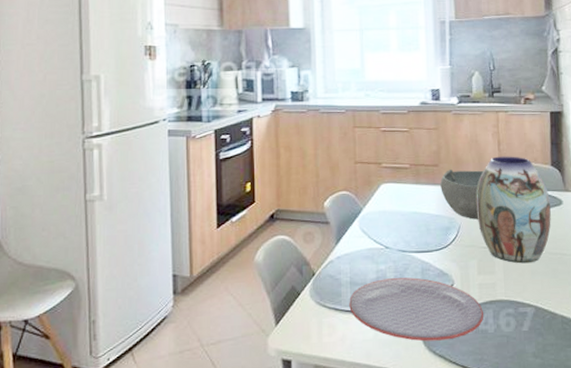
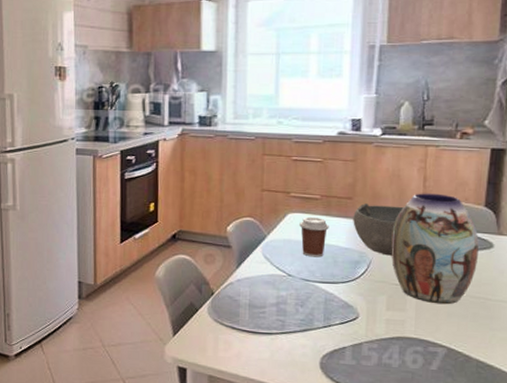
plate: present [349,277,483,342] -> none [247,304,388,369]
coffee cup: none [392,186,420,227] -> present [299,216,329,258]

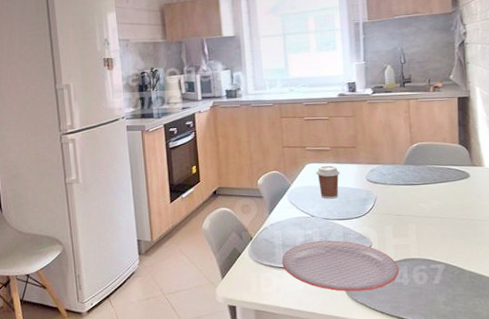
plate: none [247,304,388,369] -> present [282,240,399,292]
bowl: present [353,203,404,256] -> none [358,150,397,192]
vase: present [391,193,479,305] -> none [390,137,459,228]

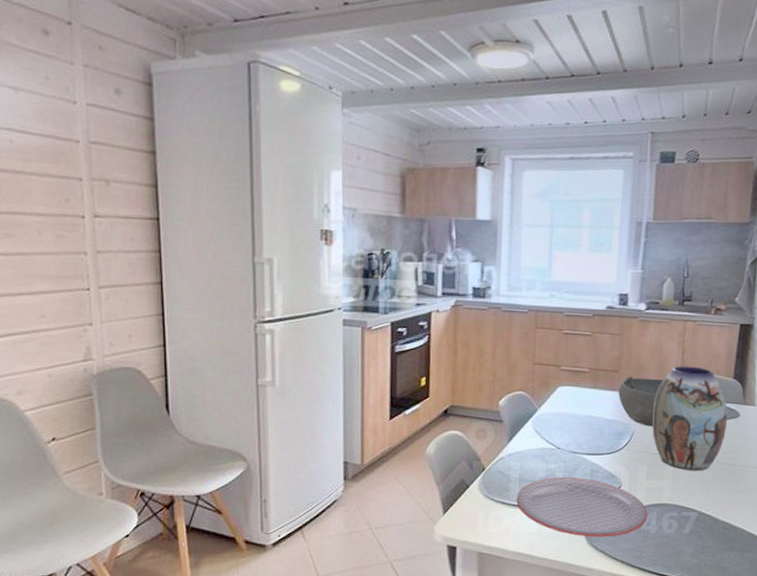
coffee cup: present [316,165,340,199] -> none [569,389,597,430]
bowl: none [358,150,397,192] -> present [618,376,664,427]
vase: none [390,137,459,228] -> present [652,366,728,471]

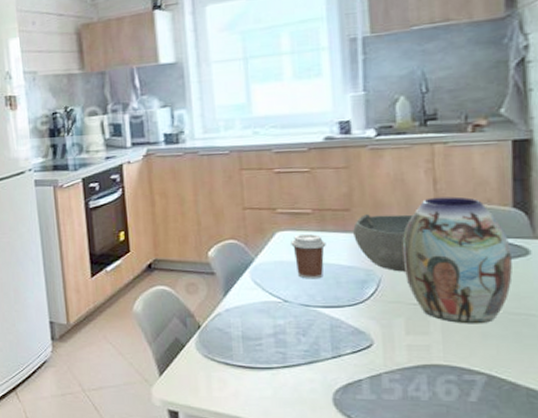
plate: present [516,477,647,537] -> none [242,335,414,405]
coffee cup: none [569,389,597,430] -> present [291,233,326,279]

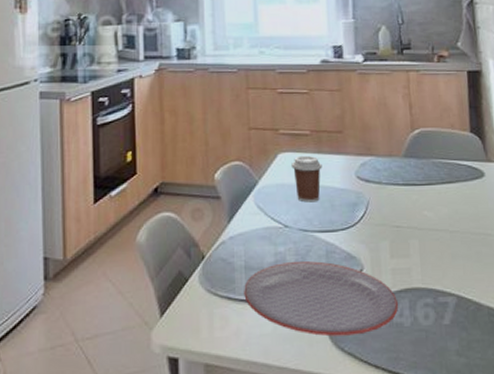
plate: none [242,335,414,405] -> present [244,261,398,337]
bowl: present [353,214,413,272] -> none [345,137,394,194]
vase: present [402,196,512,324] -> none [386,121,473,246]

